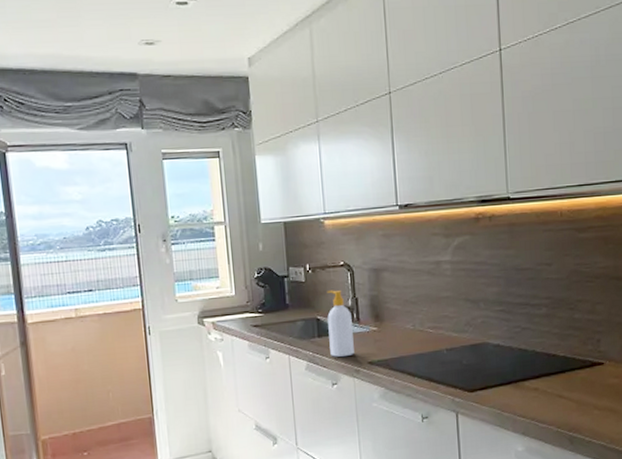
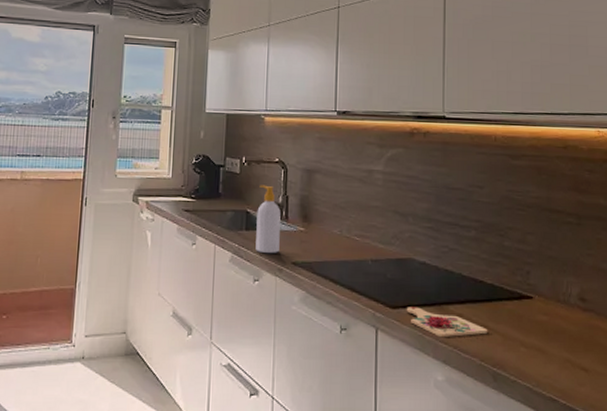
cutting board: none [484,387,563,413] -> present [406,307,488,338]

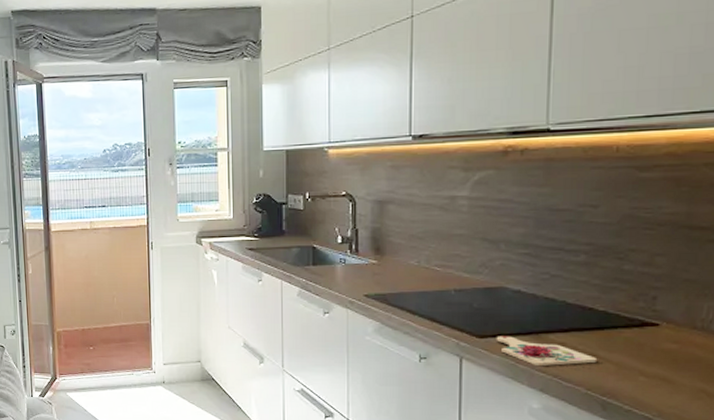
soap bottle: present [255,185,281,254] -> none [324,219,350,288]

